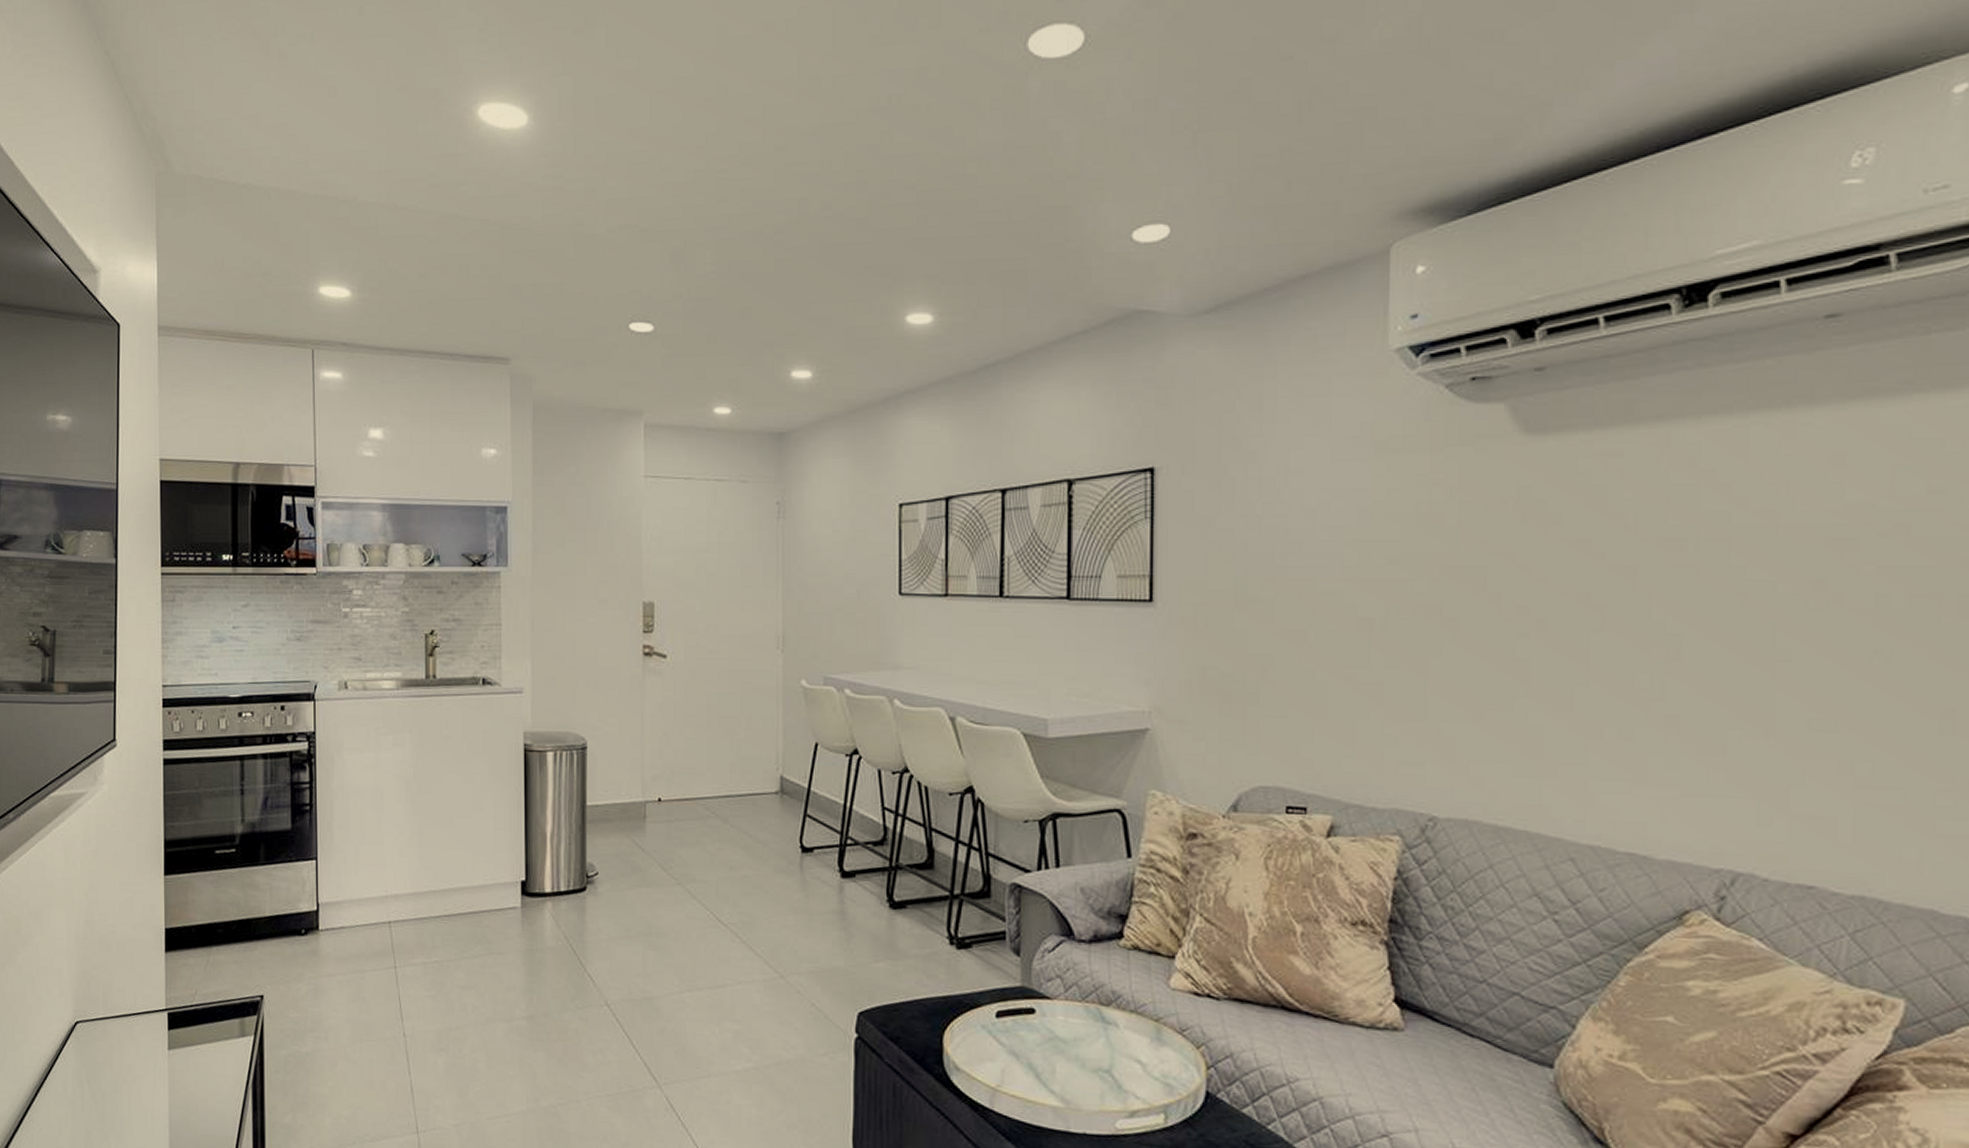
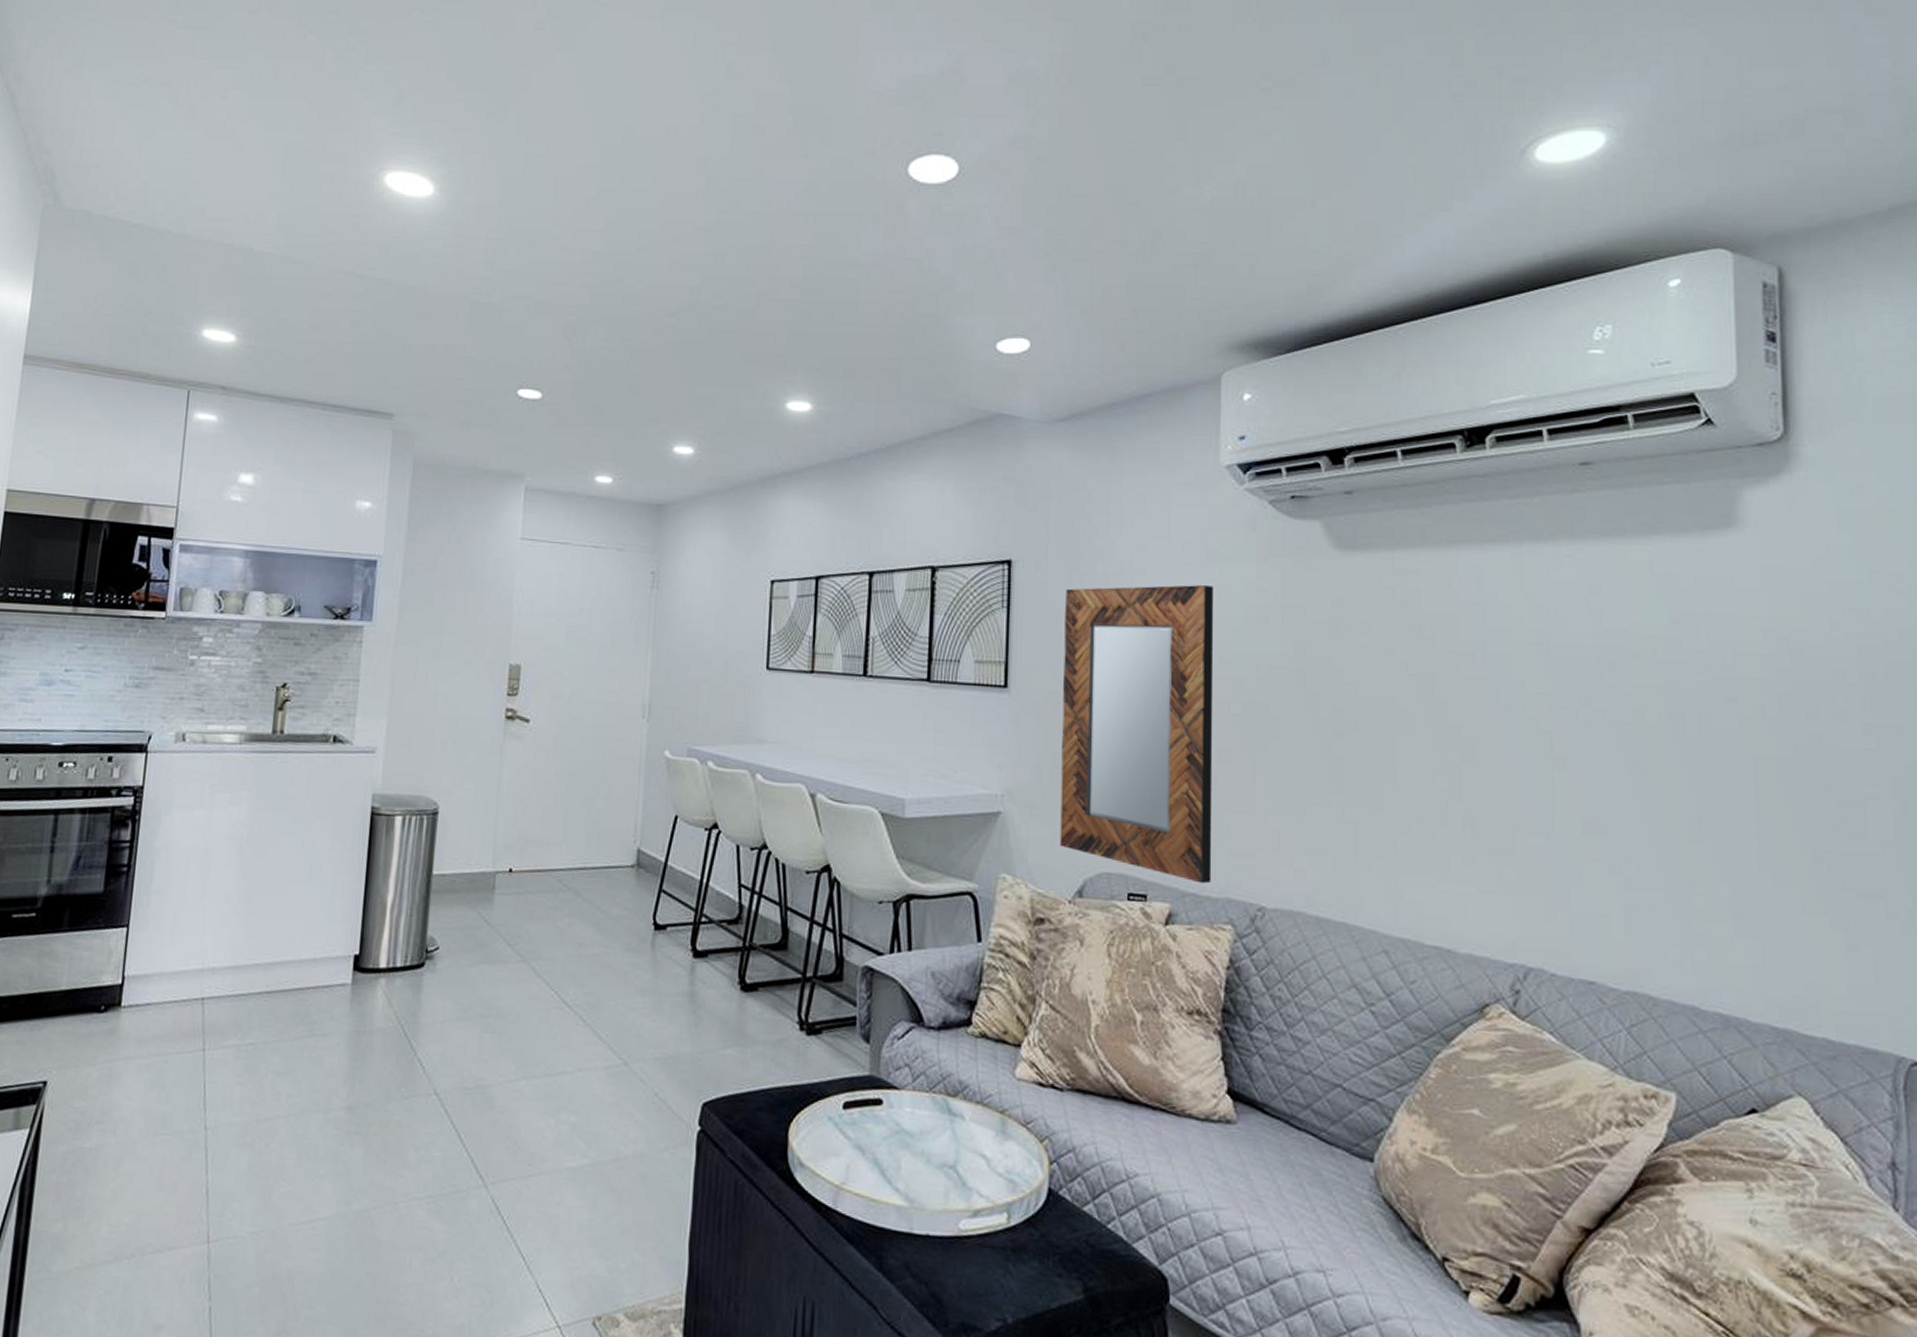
home mirror: none [1212,482,1381,795] -> present [1060,585,1214,884]

